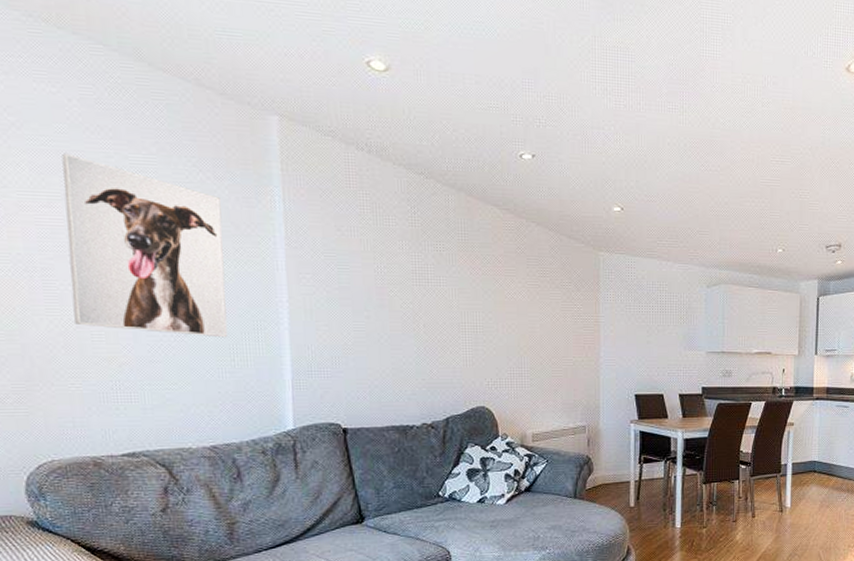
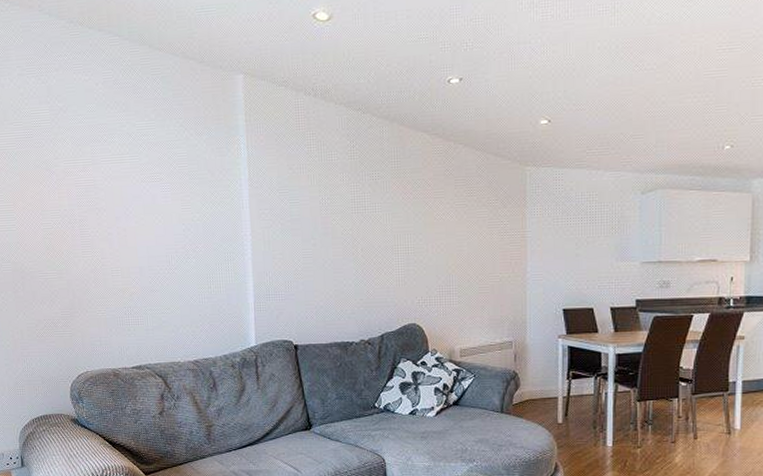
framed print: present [62,153,228,338] -> none [92,127,206,269]

